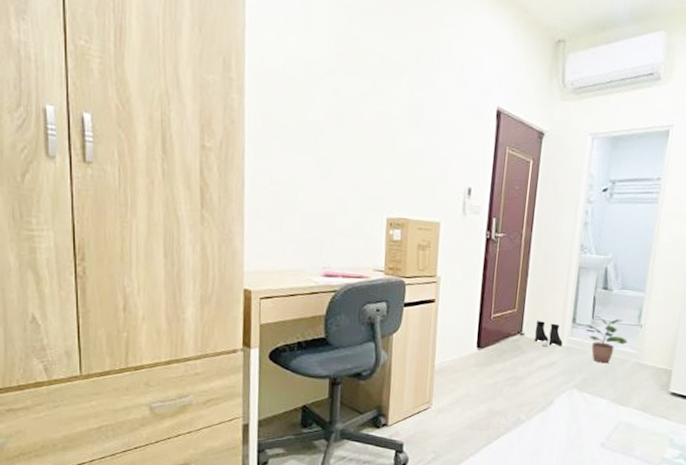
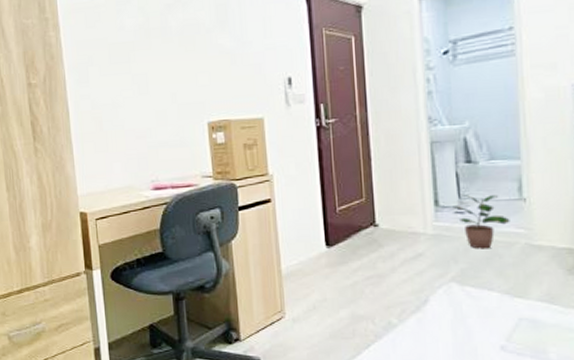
boots: present [535,321,563,347] -> none [390,208,427,237]

